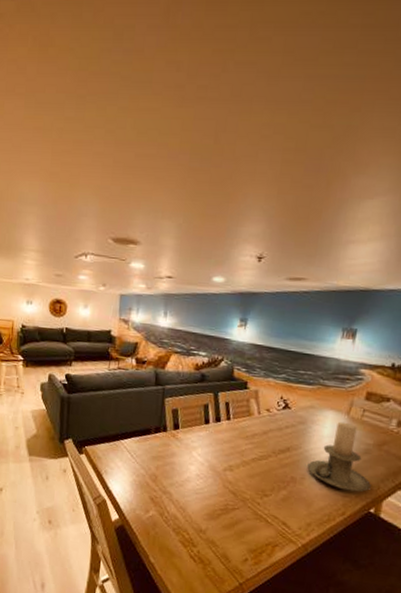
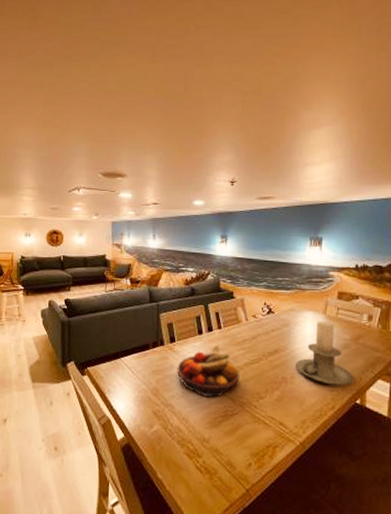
fruit bowl: none [178,436,245,490] -> present [177,344,239,397]

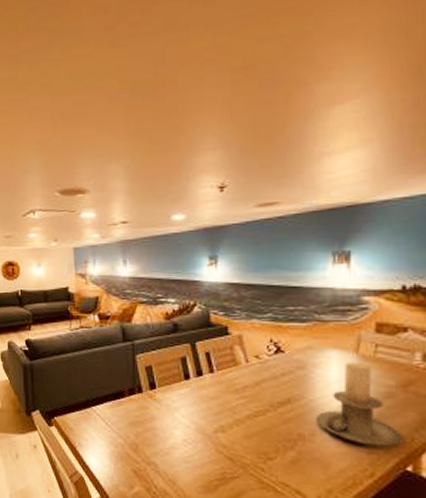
fruit bowl: present [177,344,239,397] -> none [160,392,240,456]

